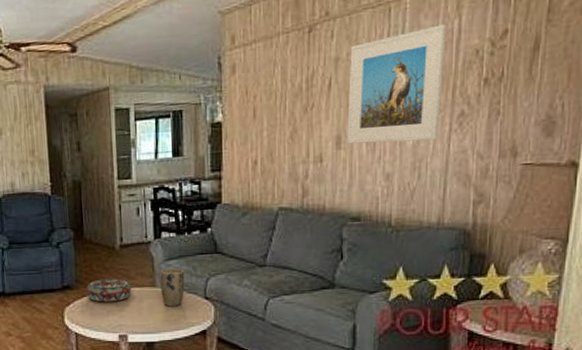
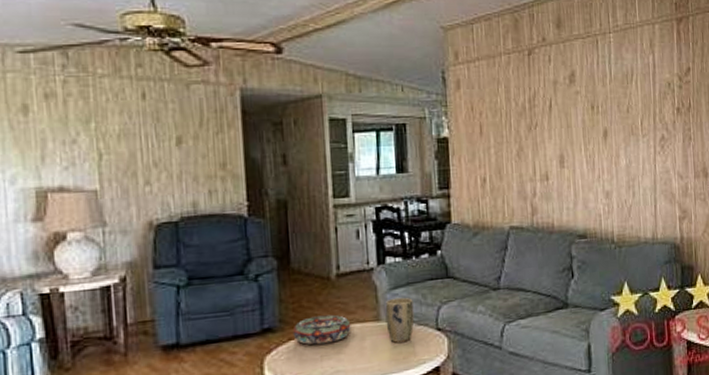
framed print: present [347,24,446,144] -> none [566,59,646,163]

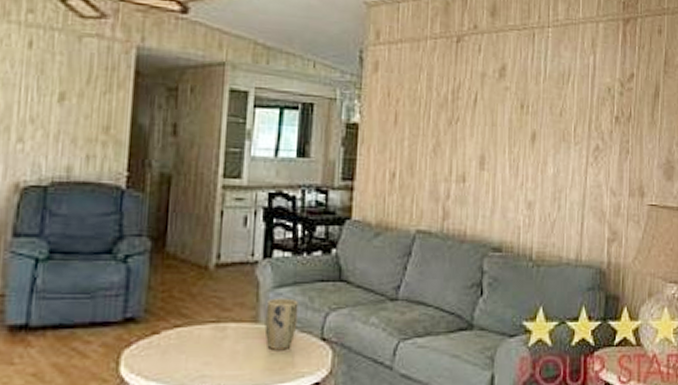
decorative bowl: present [292,314,351,345] -> none [158,309,225,343]

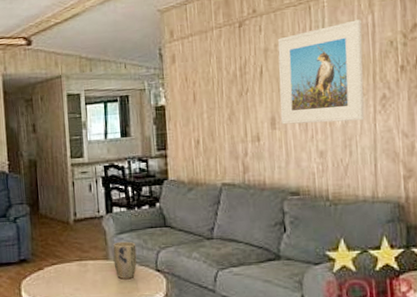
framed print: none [491,58,583,172] -> present [277,19,365,125]

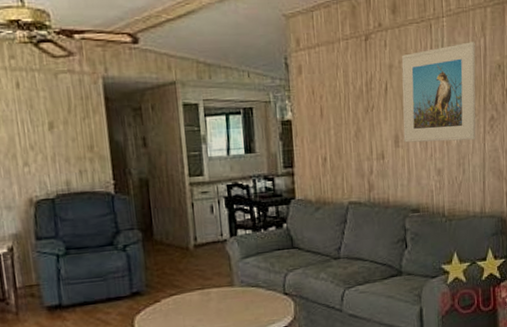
plant pot: present [112,241,137,279] -> none [238,265,264,305]

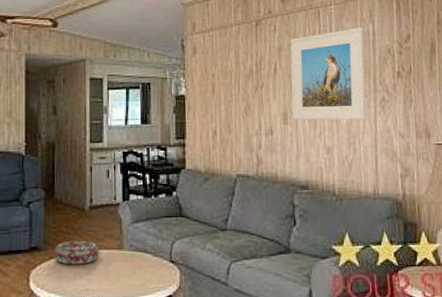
decorative bowl: none [158,280,209,307] -> present [53,240,99,265]

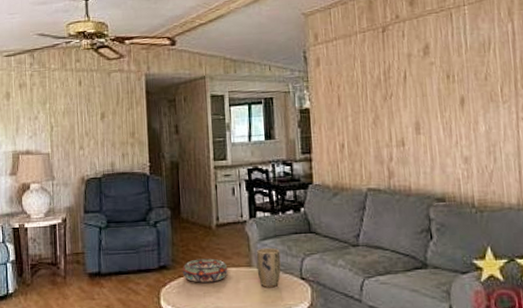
plant pot: none [127,230,152,270] -> present [256,247,281,287]
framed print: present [290,27,367,121] -> none [420,27,508,130]

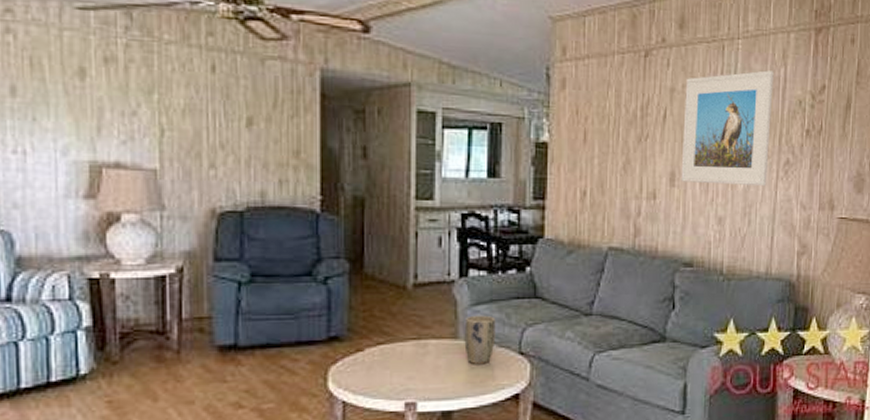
decorative bowl: present [182,258,228,283] -> none [361,327,426,359]
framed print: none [420,27,508,130] -> present [681,70,774,187]

